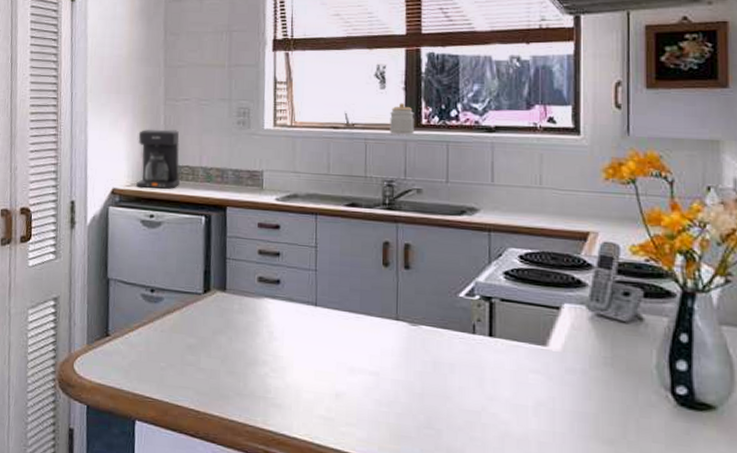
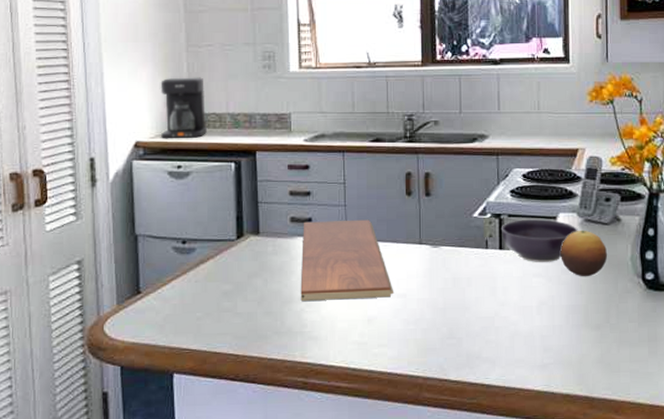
chopping board: none [265,283,365,374] -> present [300,219,393,301]
jar: present [390,103,414,135] -> none [408,41,430,71]
bowl: none [491,306,587,358] -> present [500,219,578,262]
fruit: none [565,325,626,381] -> present [560,230,608,277]

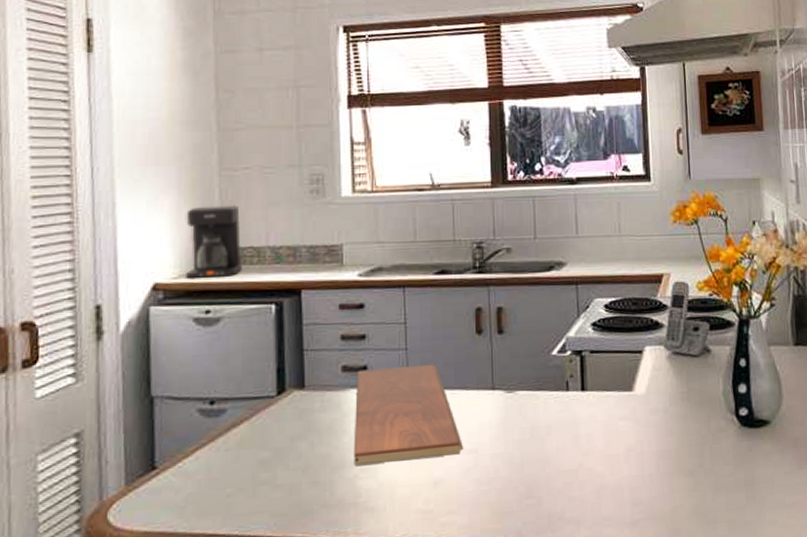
bowl: present [500,219,578,262] -> none [582,354,666,404]
fruit: present [560,230,608,277] -> none [648,364,699,417]

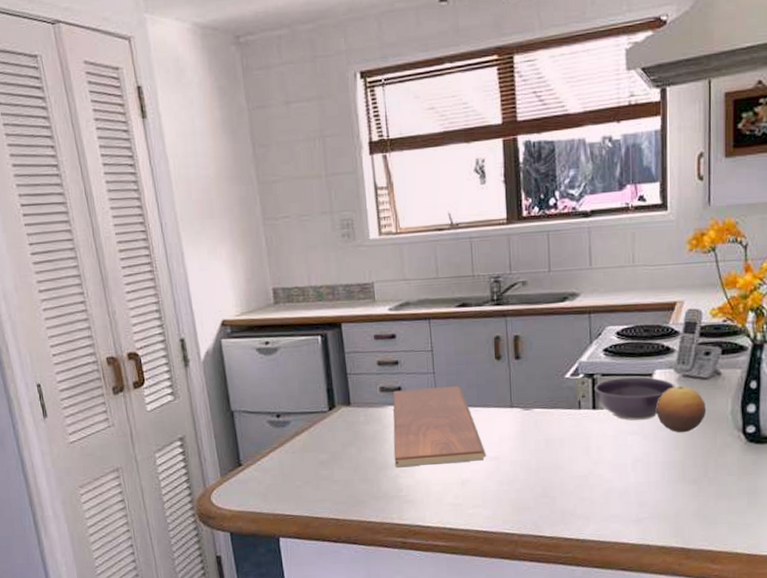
coffee maker: present [186,205,242,280] -> none [242,251,291,316]
bowl: none [582,354,666,404] -> present [594,377,675,421]
fruit: none [648,364,699,417] -> present [657,385,707,433]

